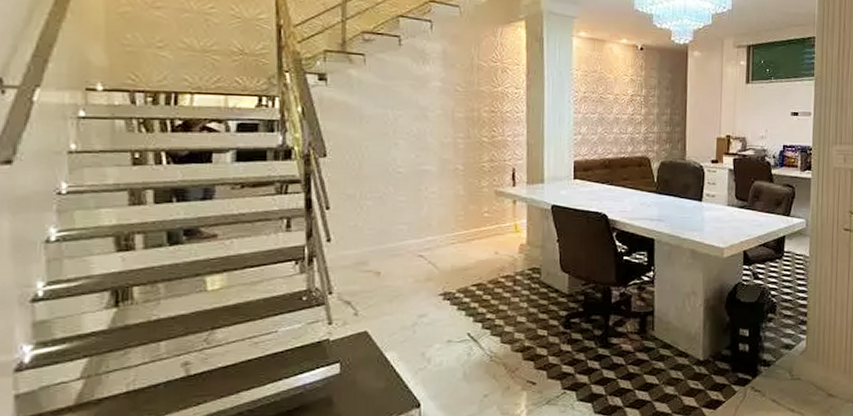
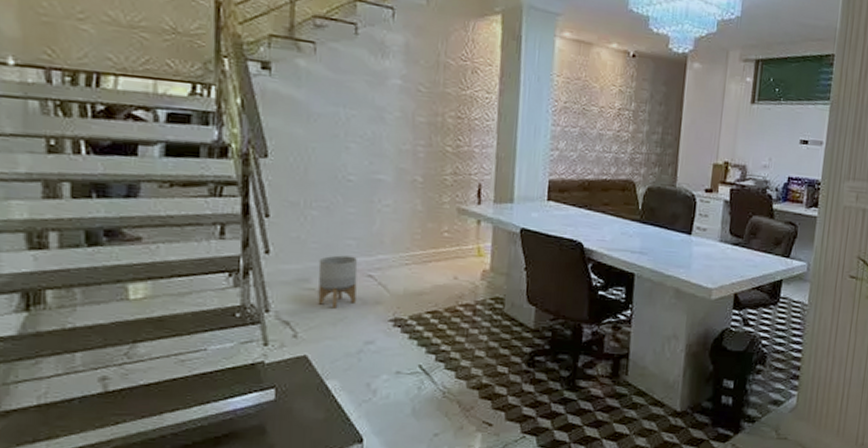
planter: none [374,239,410,287] -> present [318,255,358,309]

